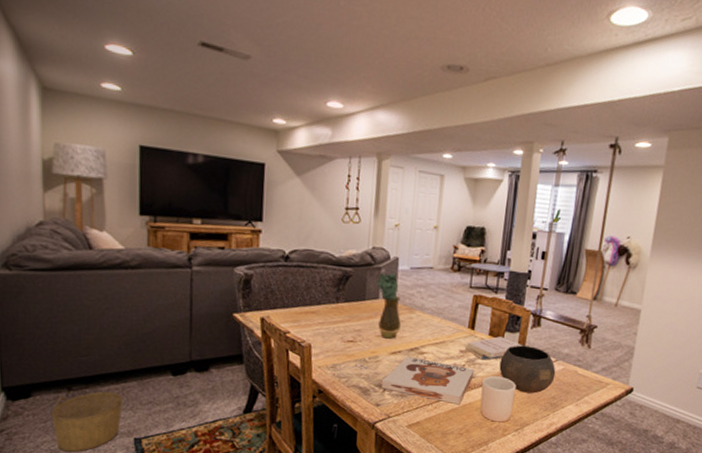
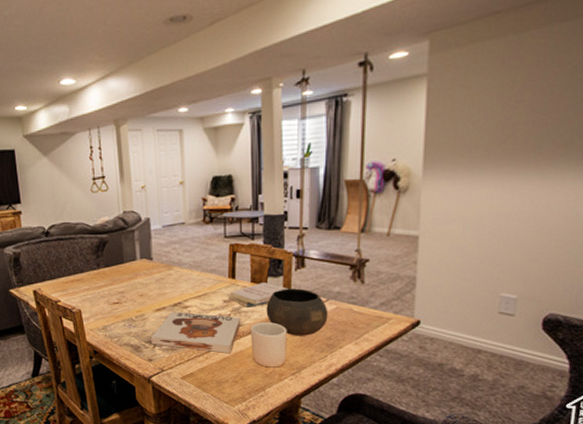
vase: present [377,269,401,339] -> none [132,231,161,297]

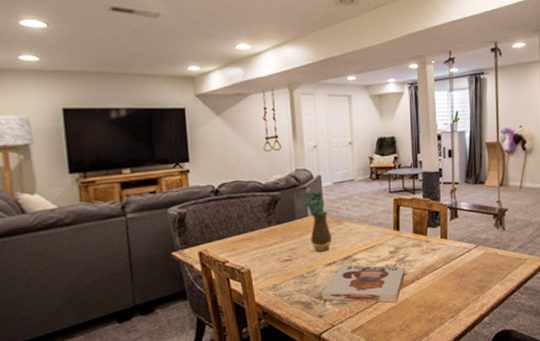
vase: none [132,231,161,297] -> present [304,189,332,252]
books: present [229,282,287,308] -> none [394,233,444,257]
mug: present [250,322,287,367] -> none [413,269,446,313]
bowl: present [266,288,328,336] -> none [427,237,479,281]

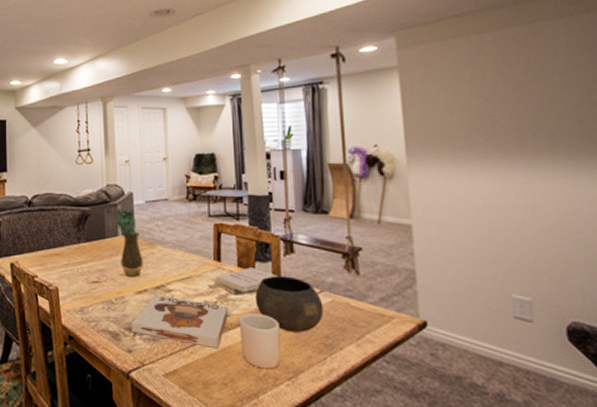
books: none [394,233,444,257] -> present [214,267,277,295]
mug: none [413,269,446,313] -> present [238,313,281,369]
bowl: none [427,237,479,281] -> present [255,276,324,333]

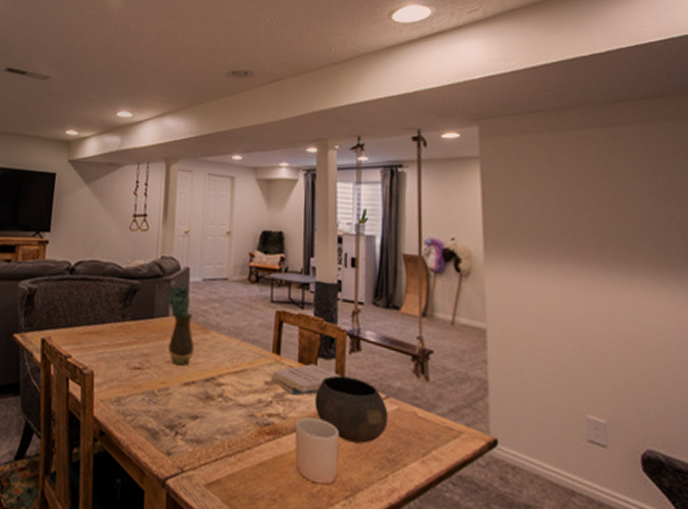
board game: present [132,295,229,349] -> none [173,388,285,458]

